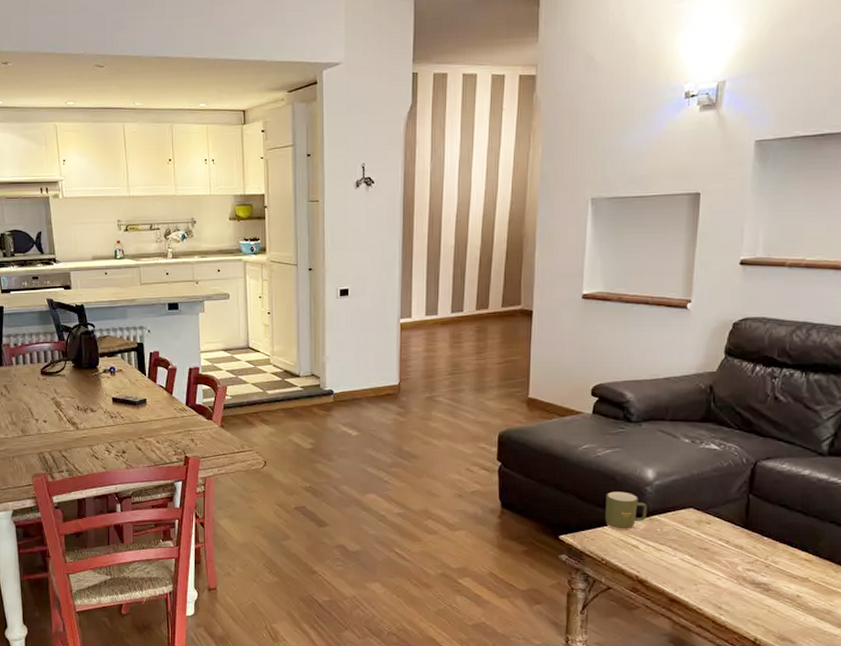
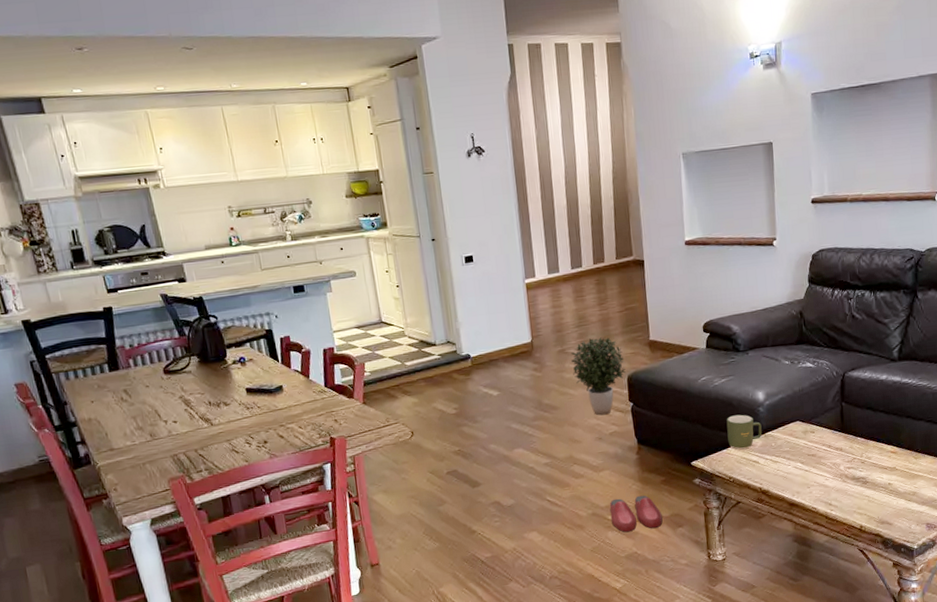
potted plant: none [439,388,498,471] -> present [571,337,626,416]
slippers: none [461,562,519,600] -> present [609,495,663,532]

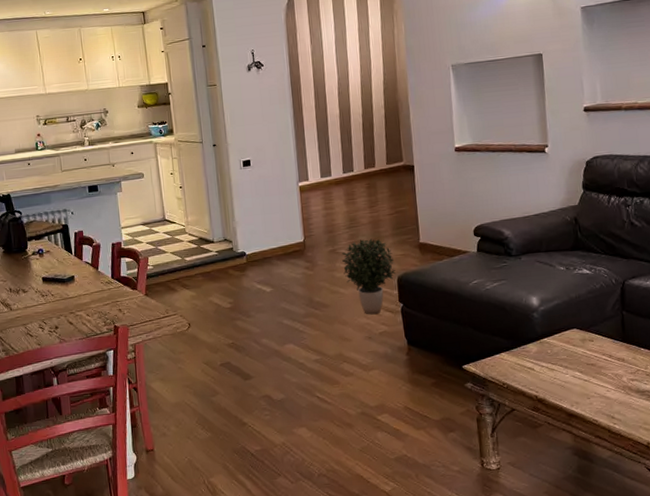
slippers: present [609,495,663,532] -> none [379,396,434,433]
mug: present [726,414,762,449] -> none [499,319,537,355]

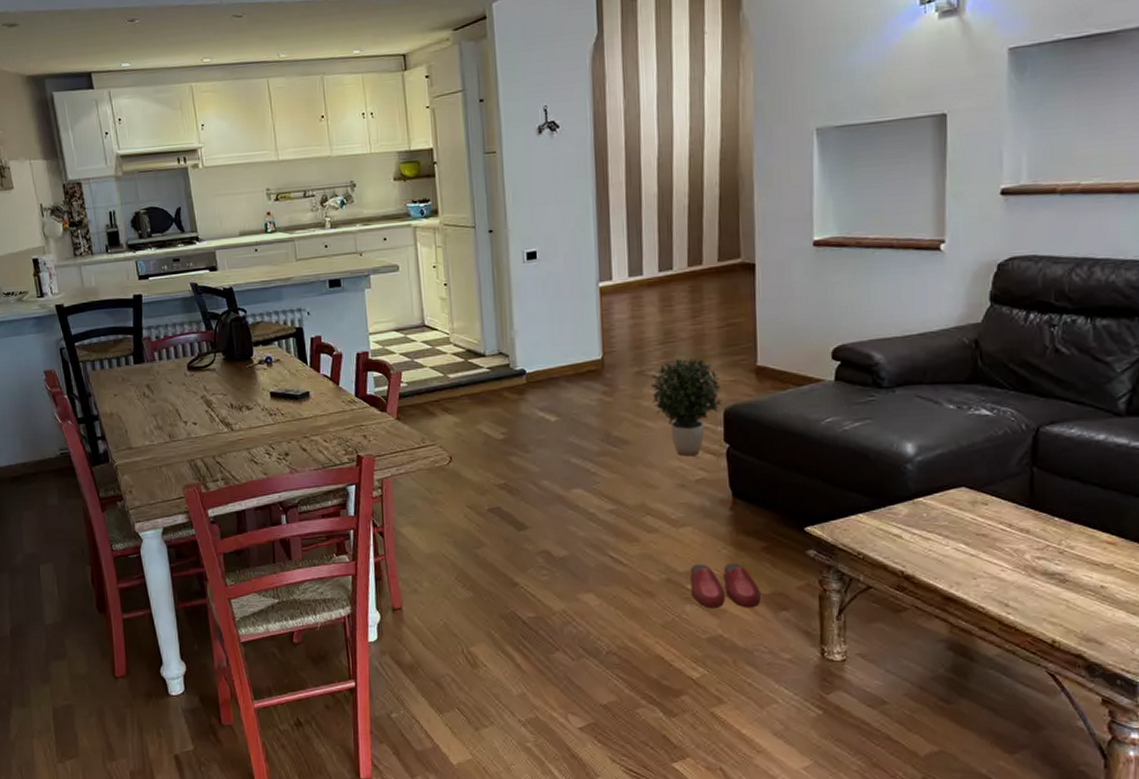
slippers: none [379,396,434,433] -> present [690,563,761,607]

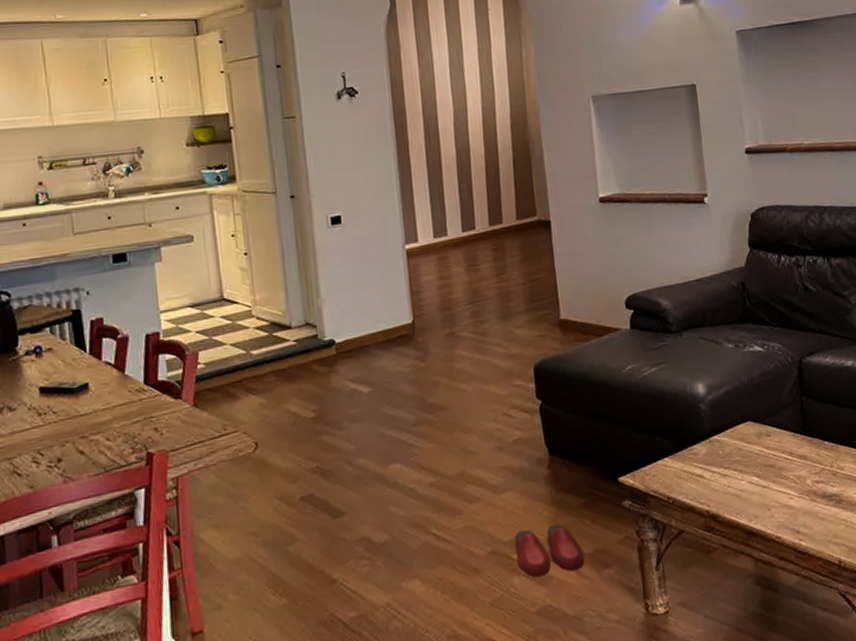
potted plant: present [651,358,722,457] -> none [462,316,532,418]

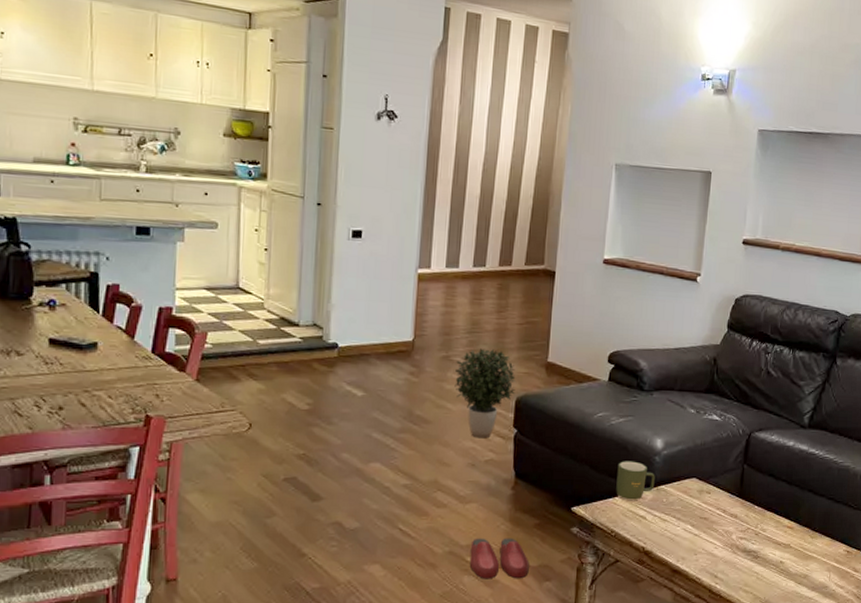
potted plant: none [462,316,532,418] -> present [454,348,516,439]
mug: none [660,413,706,460] -> present [616,461,655,501]

